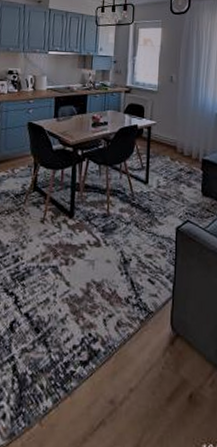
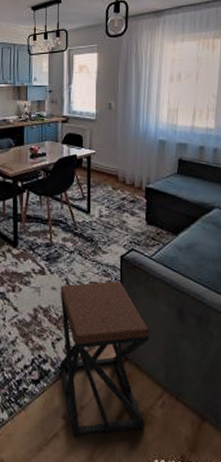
stool: none [109,253,202,425] -> present [59,281,149,438]

